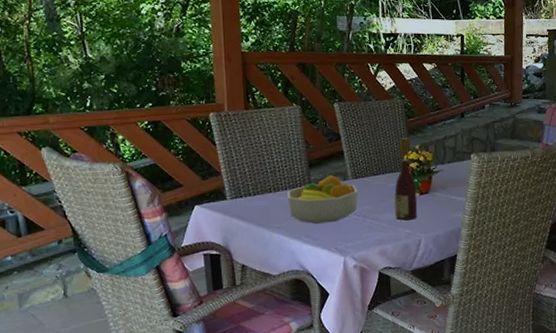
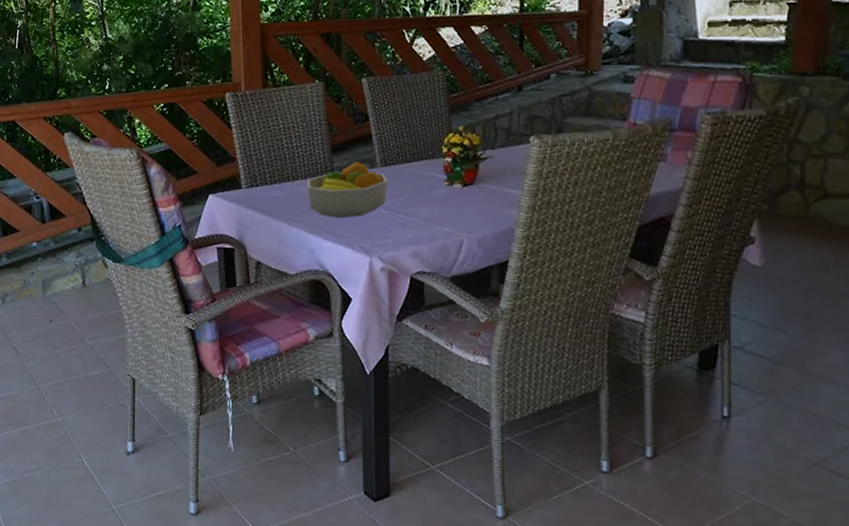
wine bottle: present [394,138,418,221] -> none [430,117,460,217]

